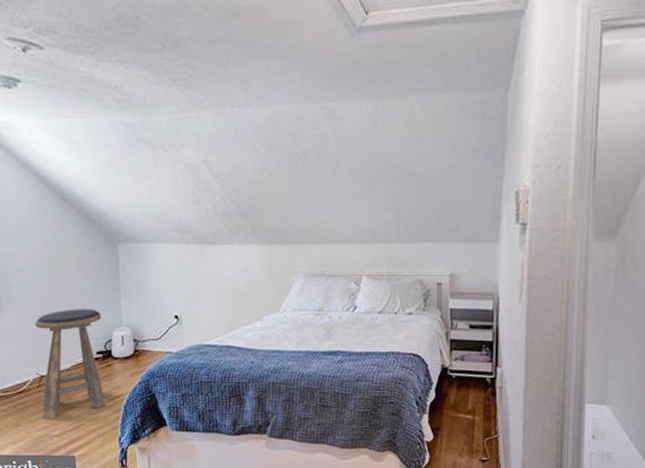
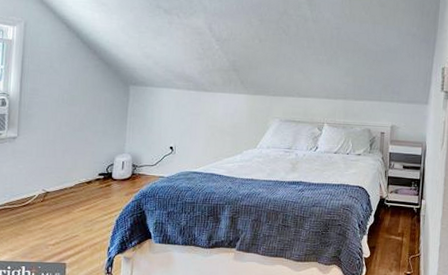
stool: present [35,309,106,420] -> none [42,137,108,231]

